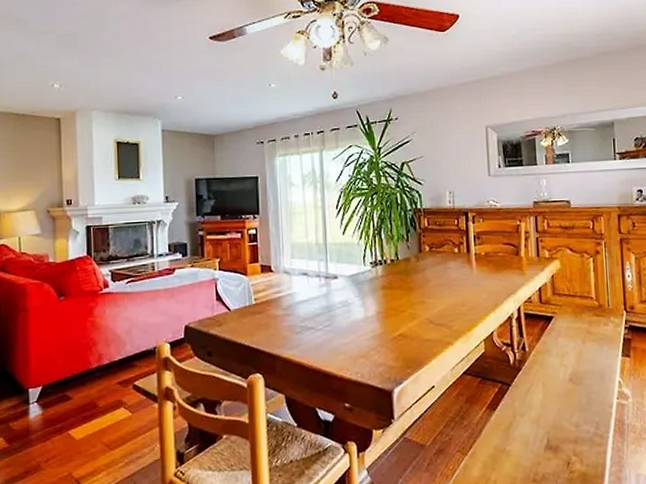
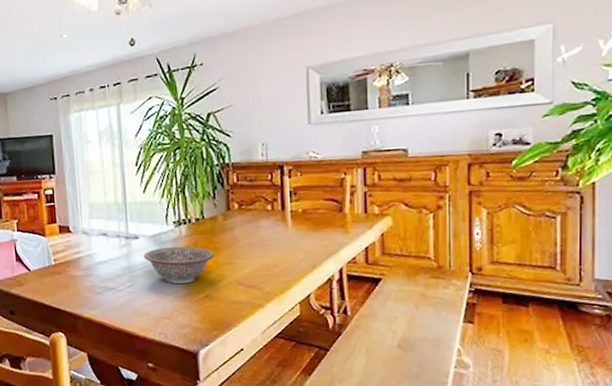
decorative bowl: none [342,286,408,323] -> present [143,246,215,285]

